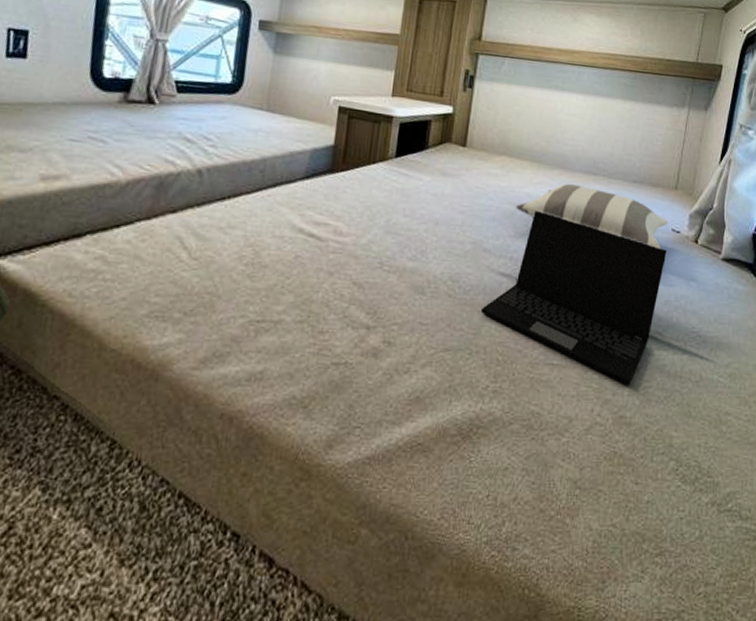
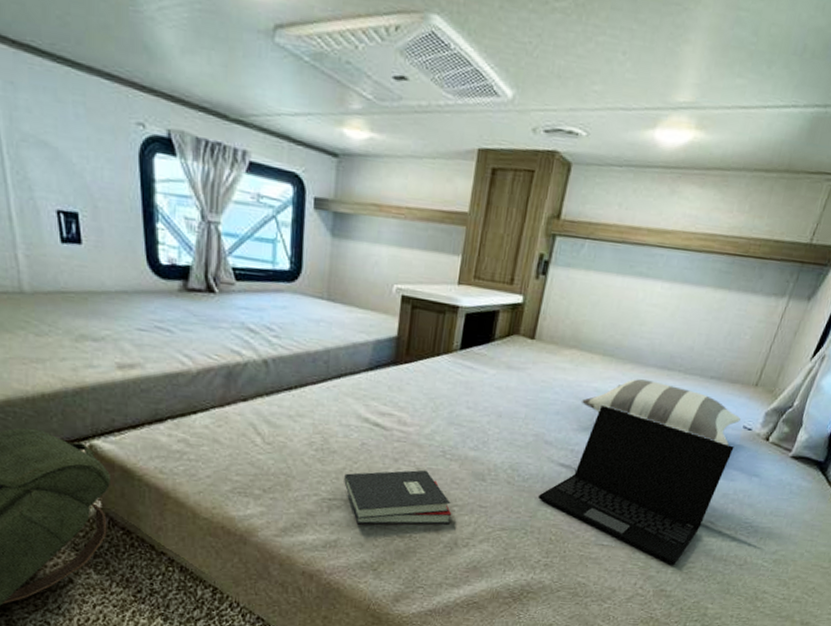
hardback book: none [274,284,391,351] -> present [344,470,452,525]

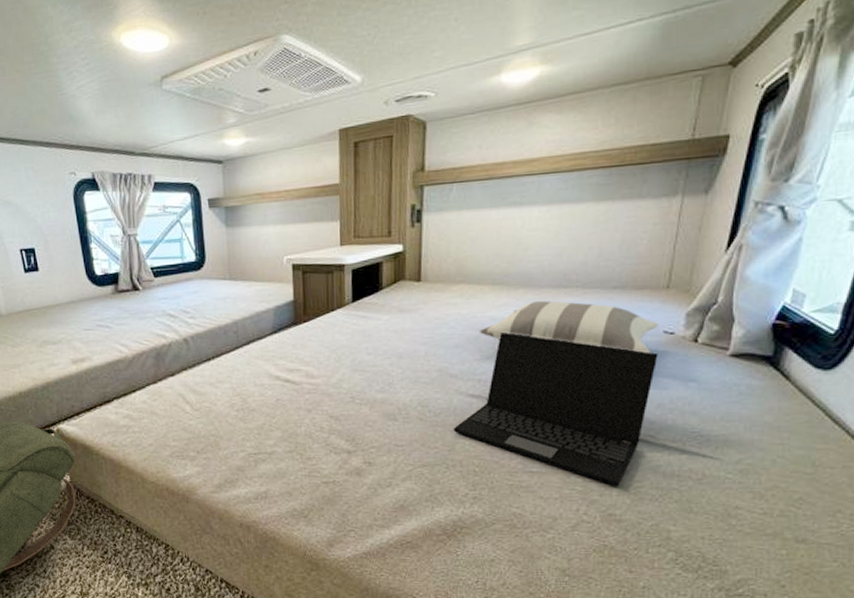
hardback book: present [344,470,452,525] -> none [265,416,371,475]

